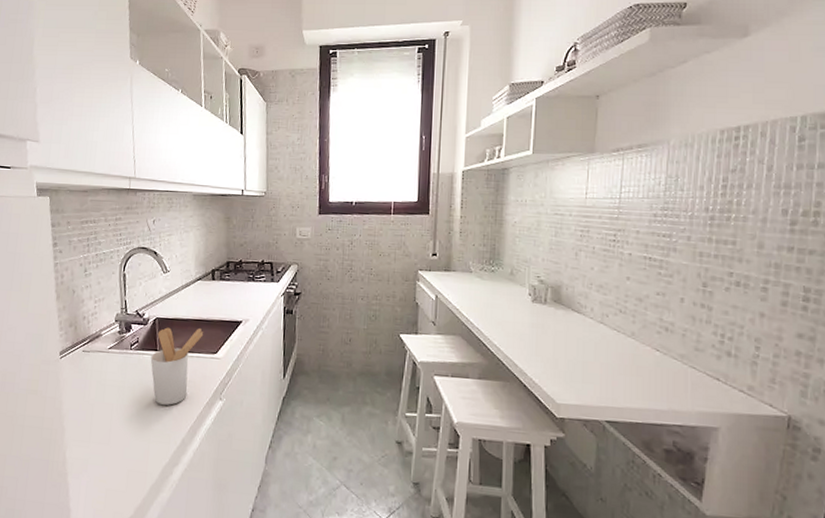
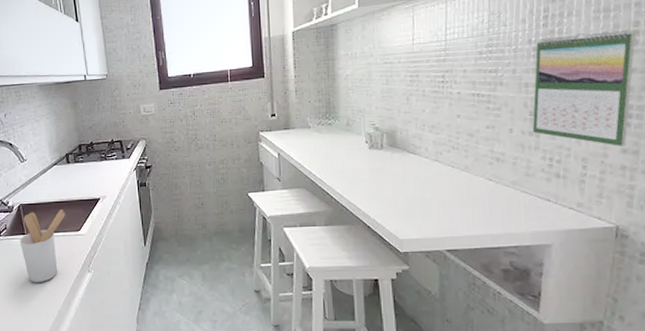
calendar: none [704,206,816,331] -> present [532,29,636,146]

